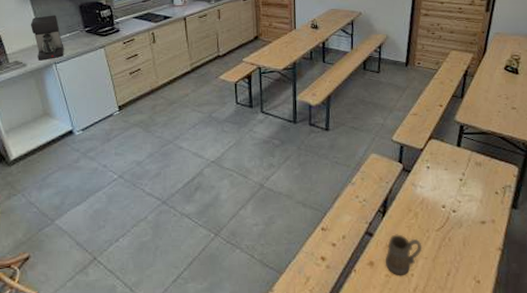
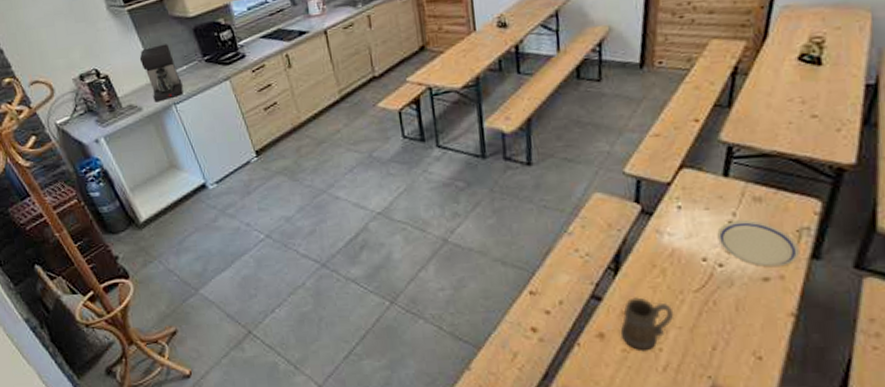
plate: none [452,179,505,214] -> present [717,220,800,268]

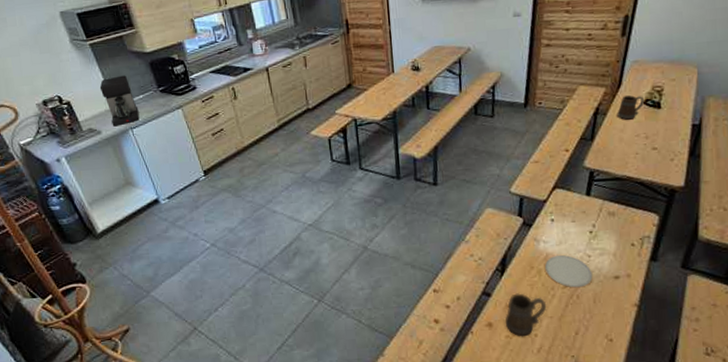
plate: none [671,251,734,292] -> present [545,255,593,288]
plate: present [717,220,800,268] -> none [581,230,642,268]
beer mug: none [762,49,800,81] -> present [617,95,645,120]

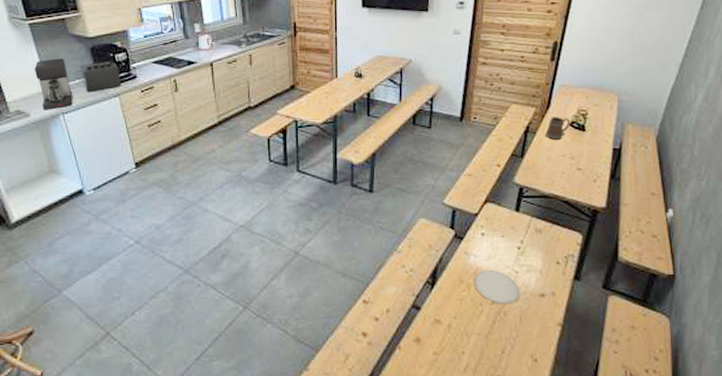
toaster: none [142,73,183,107] -> present [80,60,122,93]
beer mug: present [505,293,547,337] -> none [434,307,475,354]

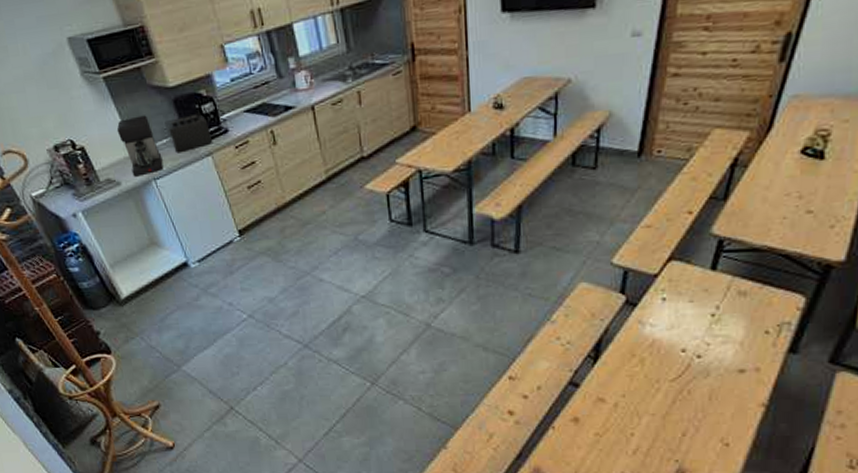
plate: present [474,270,520,305] -> none [650,342,711,382]
beer mug: present [545,117,571,140] -> none [762,142,803,174]

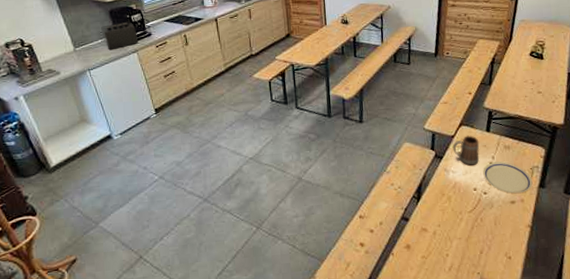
coffee maker: present [116,115,164,177] -> none [61,21,97,68]
beer mug: none [654,274,698,317] -> present [452,135,480,166]
plate: none [699,313,779,360] -> present [483,161,533,194]

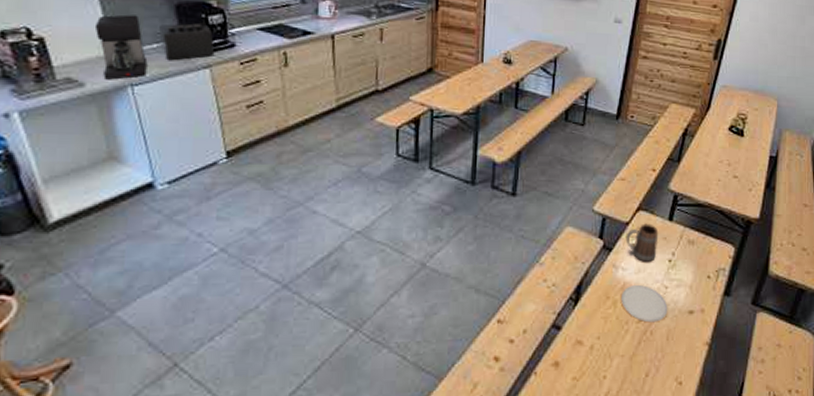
coffee maker: none [61,21,97,68] -> present [94,14,148,80]
plate: none [454,183,493,212] -> present [621,285,668,323]
plate: present [483,161,533,194] -> none [659,260,717,302]

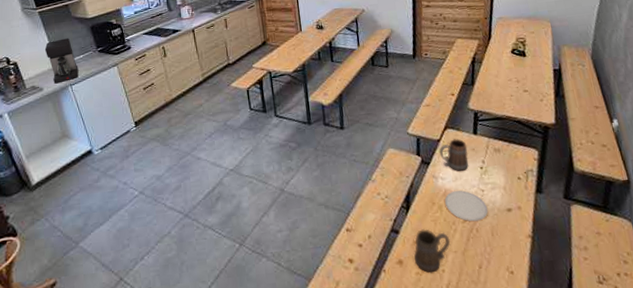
toaster: present [159,22,215,61] -> none [83,35,119,65]
beer mug: none [574,327,619,379] -> present [414,229,451,274]

